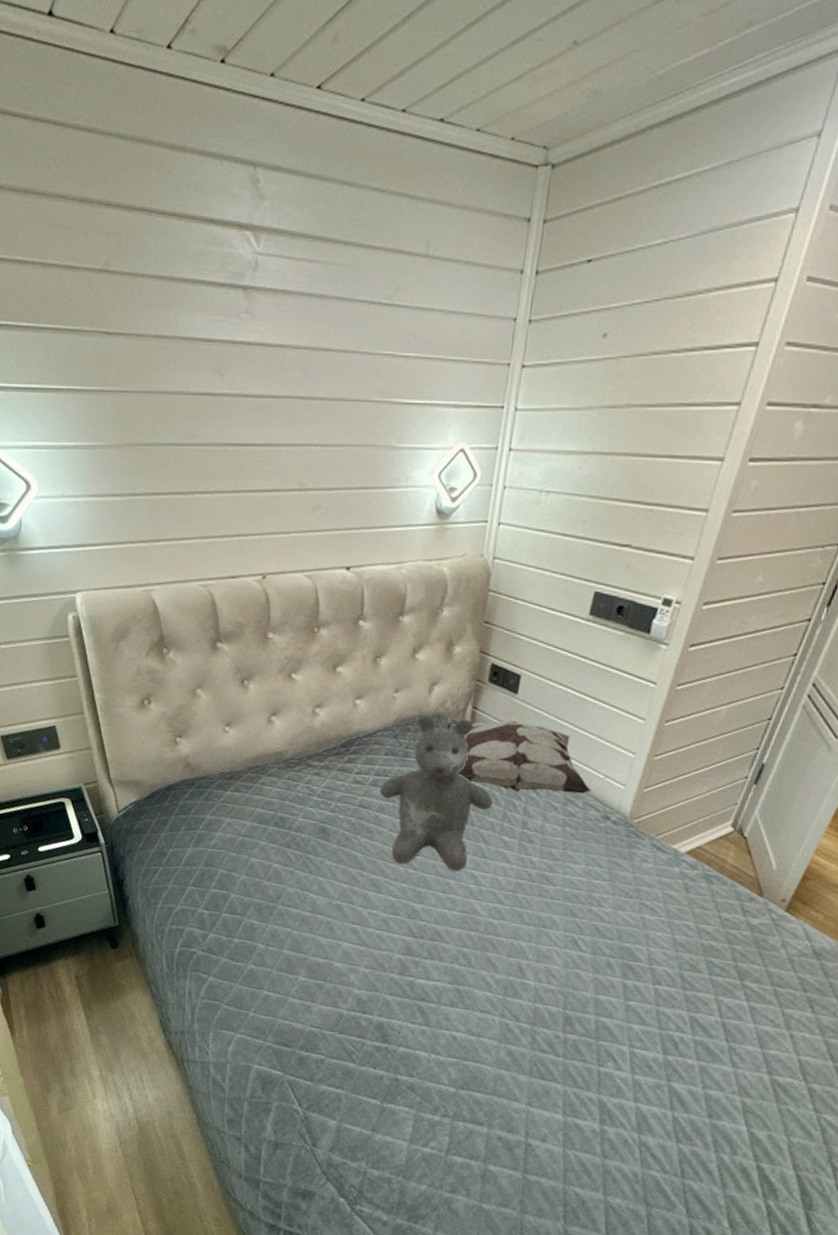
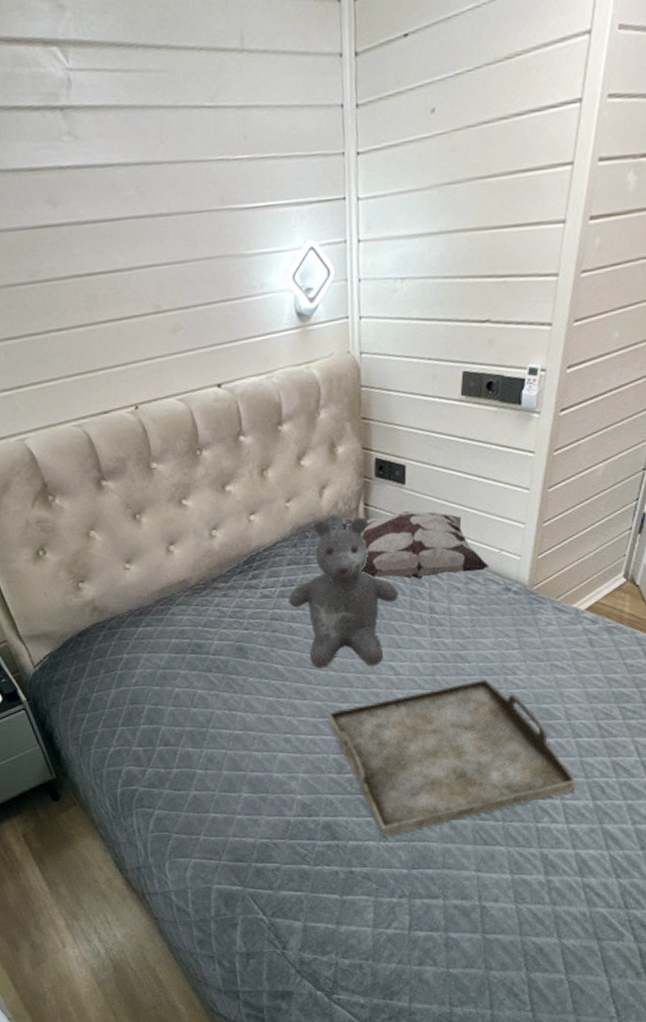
serving tray: none [399,904,649,1050] -> present [328,678,576,837]

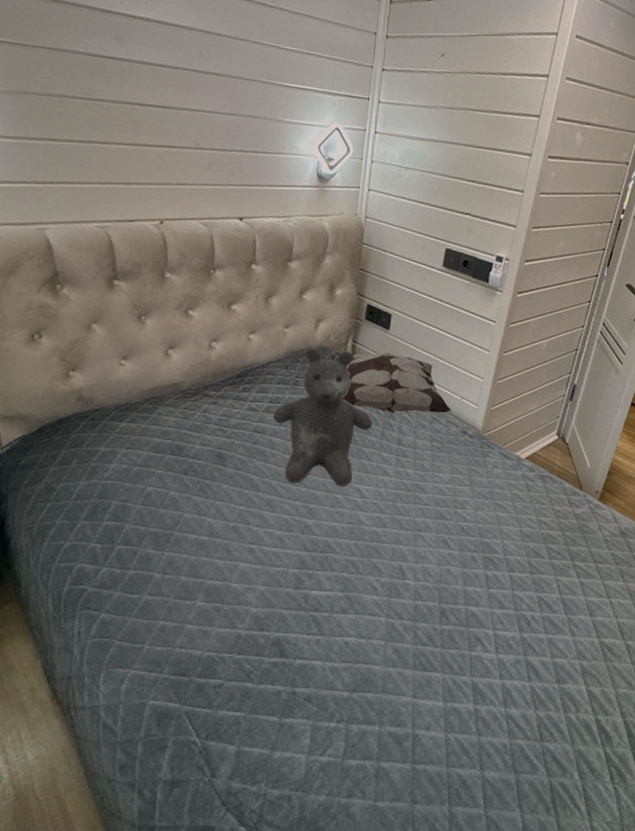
serving tray: present [328,678,576,837] -> none [293,509,508,657]

